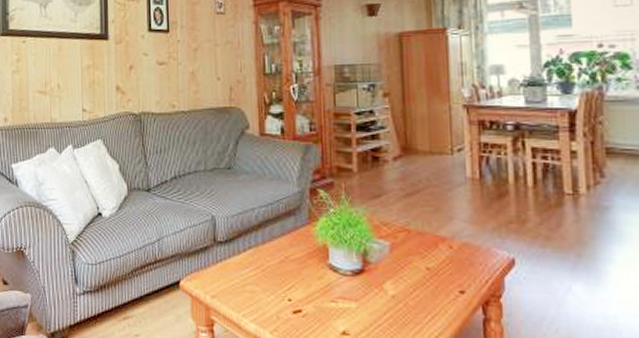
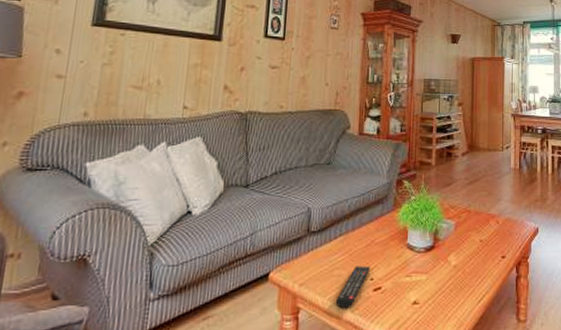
remote control: none [251,283,288,329] -> present [335,265,371,309]

